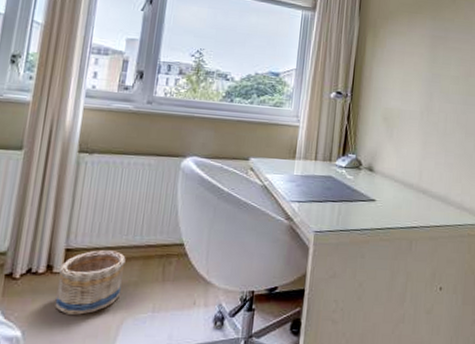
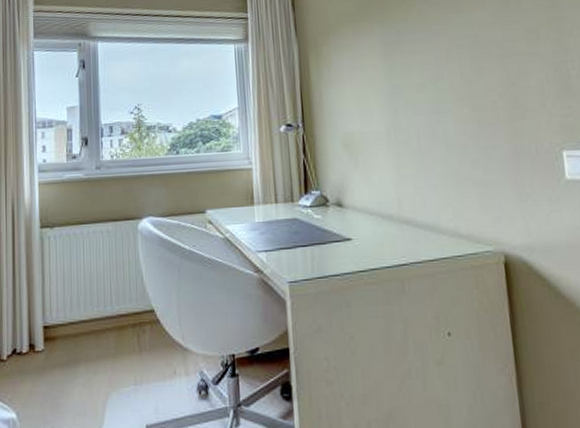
basket: present [54,250,126,315] -> none [40,324,101,393]

